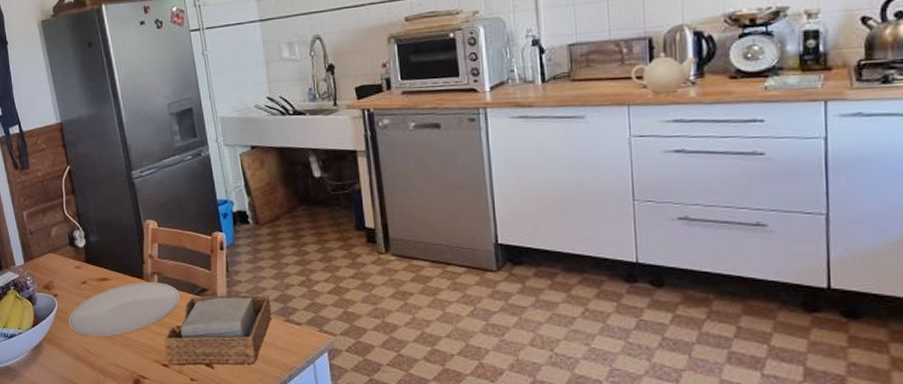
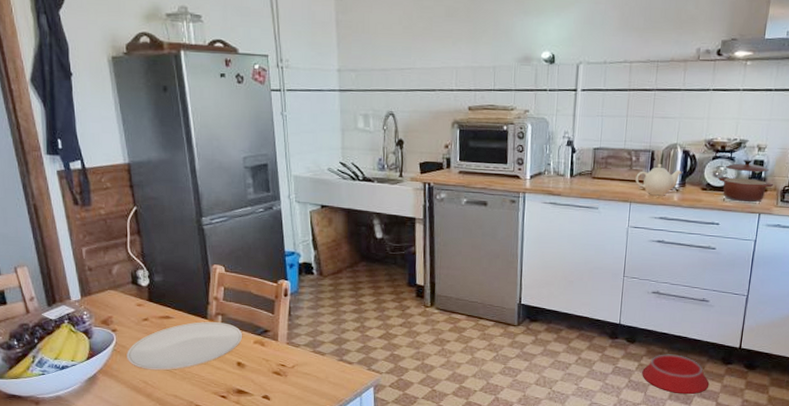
napkin holder: present [163,294,272,365] -> none [223,336,328,397]
pet bowl: none [680,300,788,356] -> present [642,354,710,395]
saucepan: none [752,31,842,88] -> present [718,160,774,203]

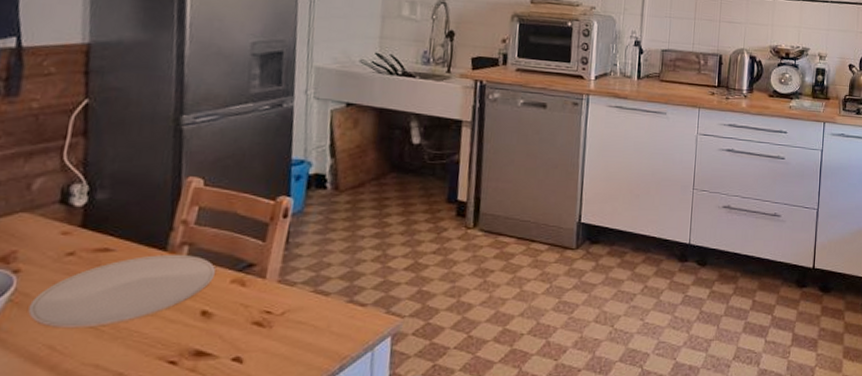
teapot: present [635,163,682,196] -> none [704,68,749,102]
pet bowl: present [642,354,710,395] -> none [714,278,785,326]
saucepan: present [718,160,774,203] -> none [784,67,836,111]

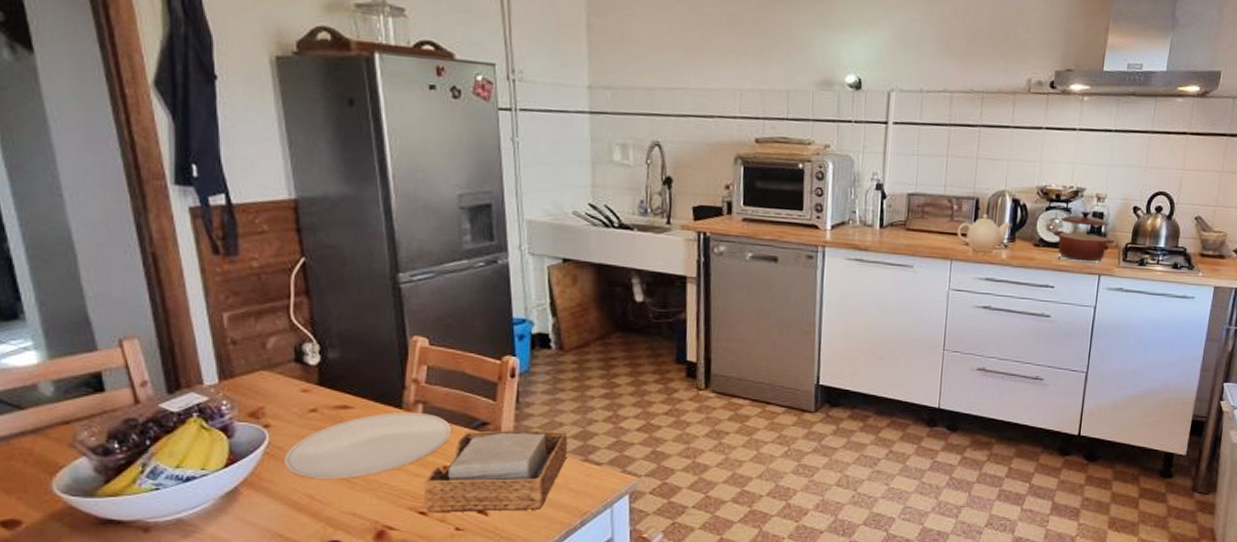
napkin holder: none [175,271,335,360] -> present [423,429,568,512]
teapot: none [704,68,749,102] -> present [957,213,1011,253]
saucepan: none [784,67,836,111] -> present [1053,211,1115,262]

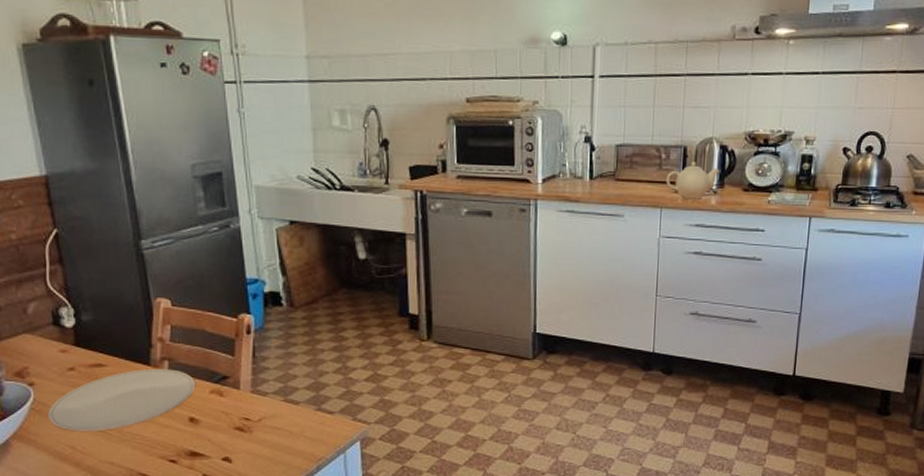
napkin holder: present [423,429,568,512] -> none [172,382,302,460]
saucepan: present [1053,211,1115,262] -> none [762,155,825,205]

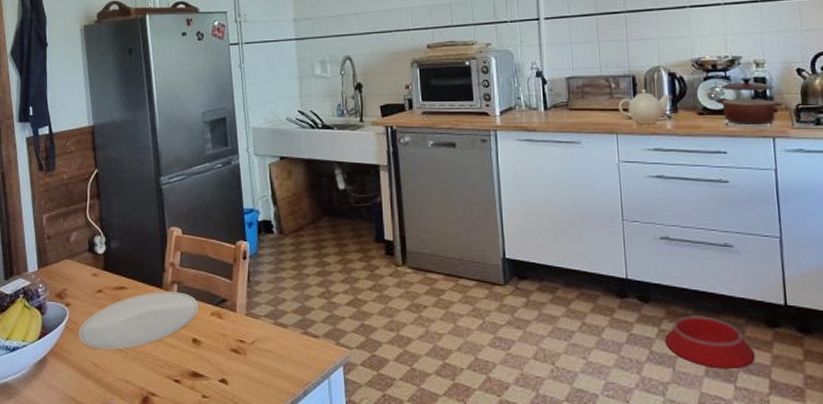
pet bowl: none [681,386,760,433] -> present [665,316,756,369]
saucepan: none [762,155,825,205] -> present [715,78,784,126]

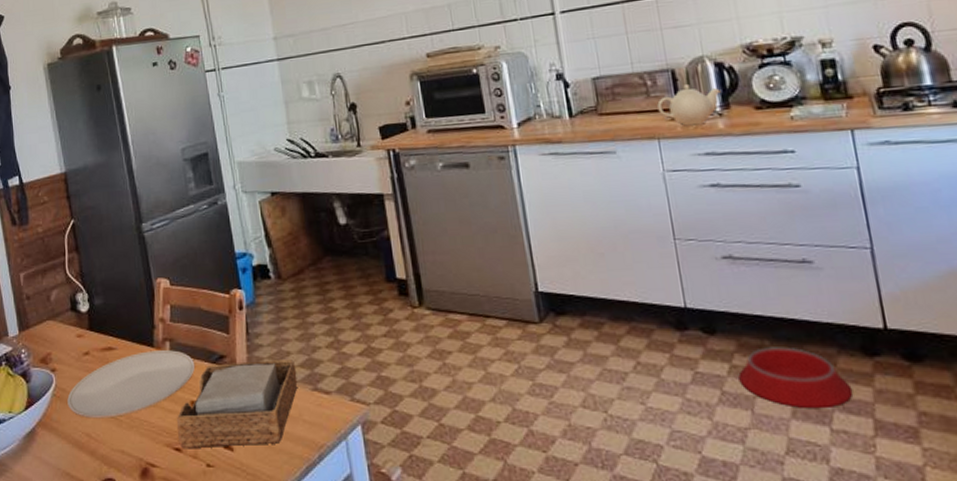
napkin holder: none [178,305,290,381] -> present [176,359,298,448]
saucepan: present [715,78,784,126] -> none [775,61,861,117]

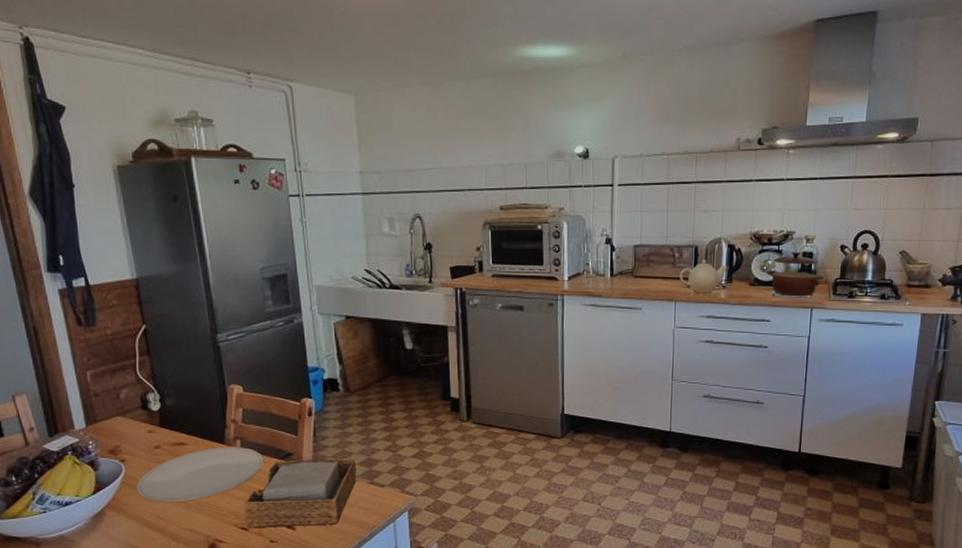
pet bowl: present [738,347,854,409] -> none [697,462,769,505]
saucepan: none [775,61,861,117] -> present [766,252,825,297]

